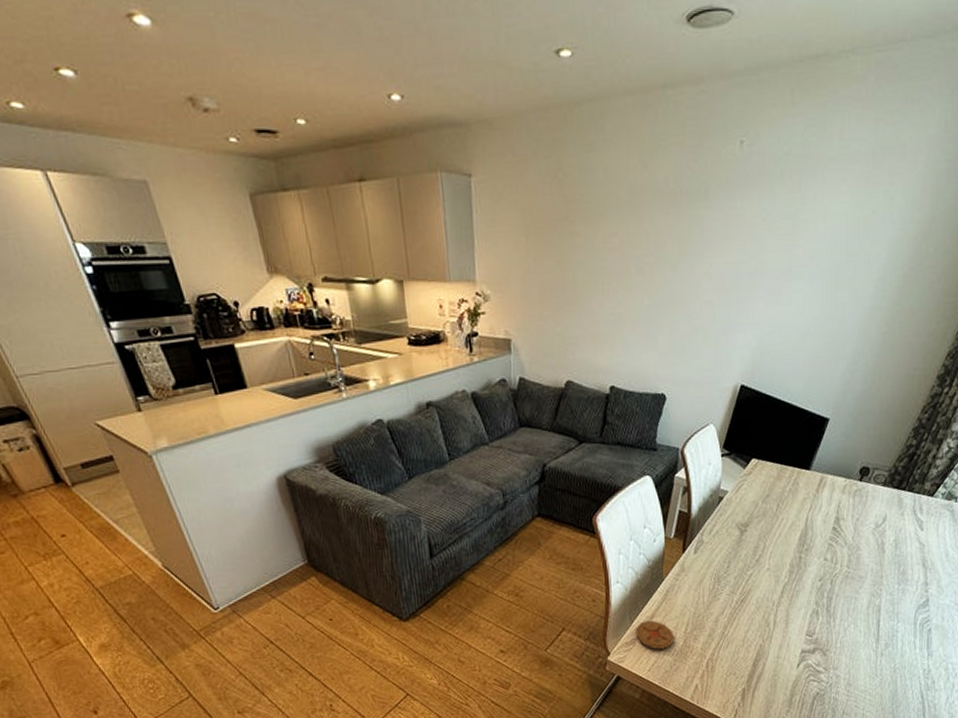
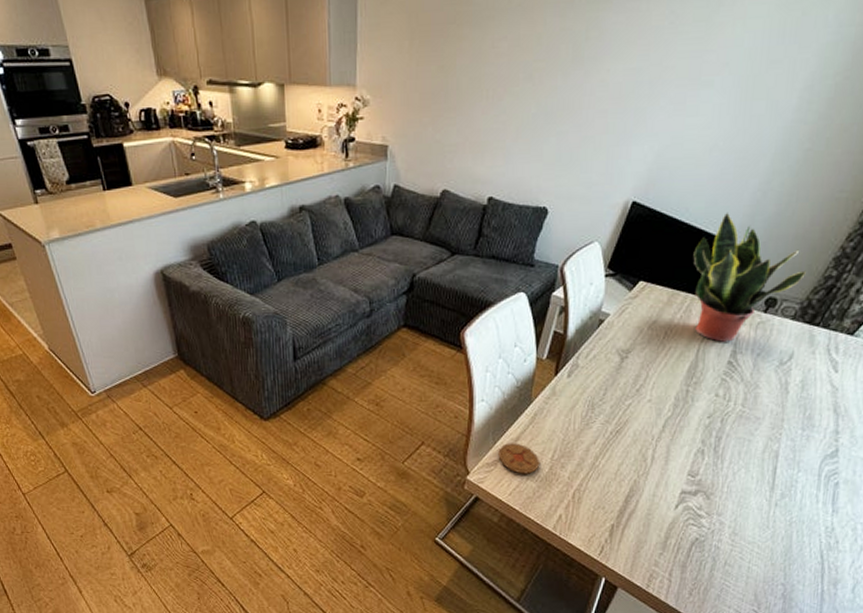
potted plant: none [796,391,891,511] -> present [693,212,806,342]

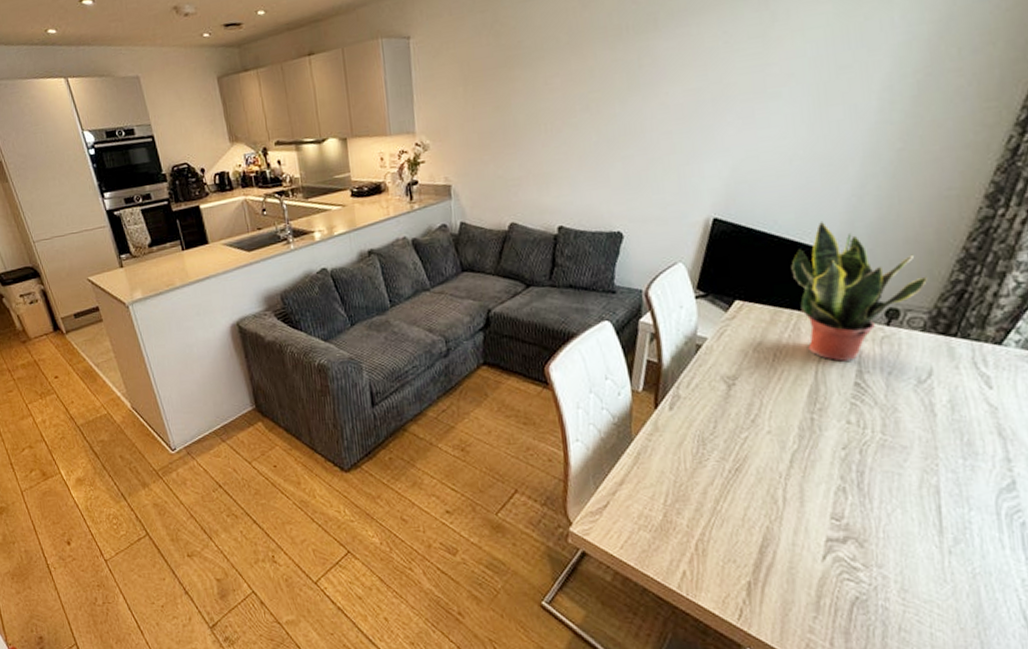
coaster: present [498,443,539,474] -> none [601,487,651,523]

